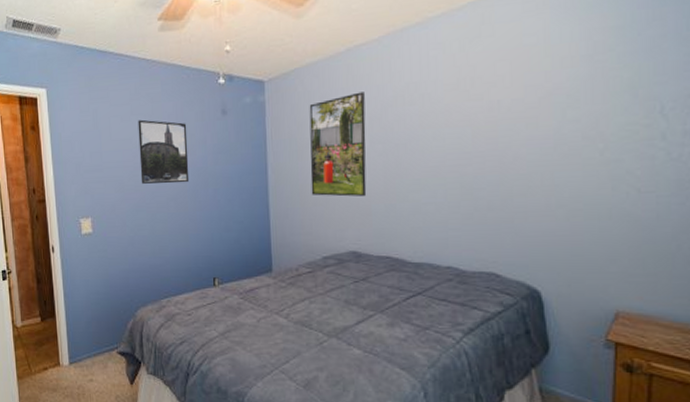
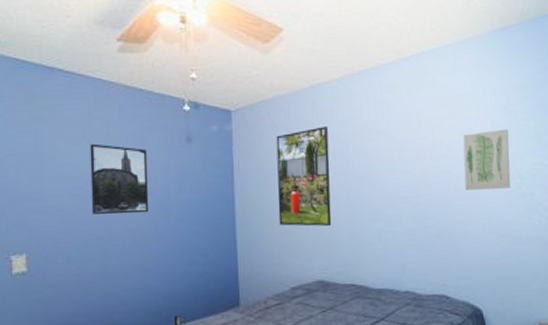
wall art: none [527,83,592,157] -> present [463,129,511,190]

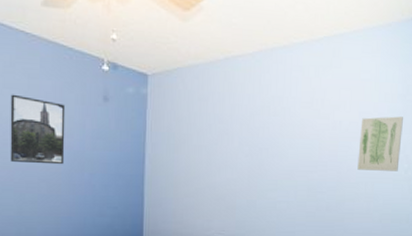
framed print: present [276,126,332,226] -> none [184,98,237,191]

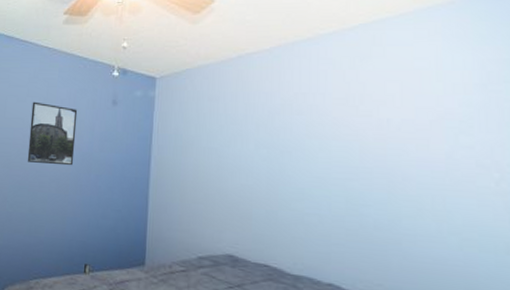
wall art: present [357,116,403,171] -> none [417,111,486,183]

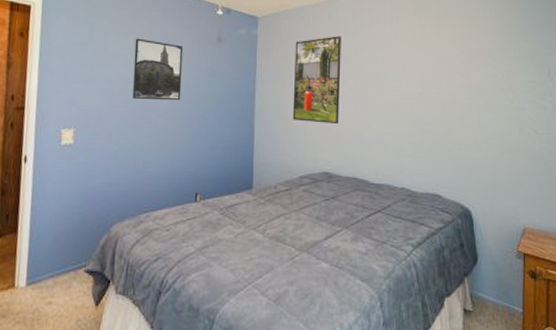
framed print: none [192,97,253,199] -> present [292,36,341,124]

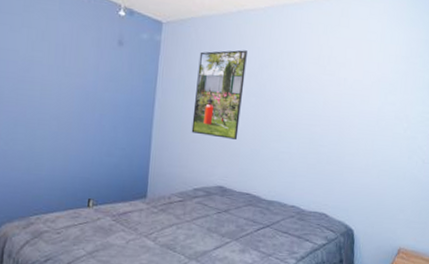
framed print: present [132,38,184,101] -> none [23,33,81,104]

